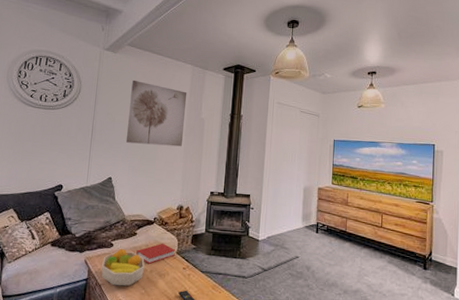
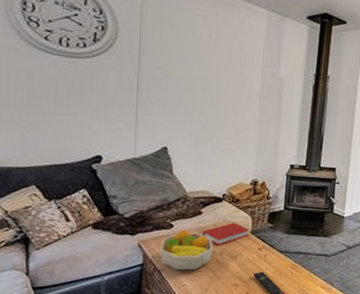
wall art: present [125,80,187,147] -> none [183,24,262,112]

